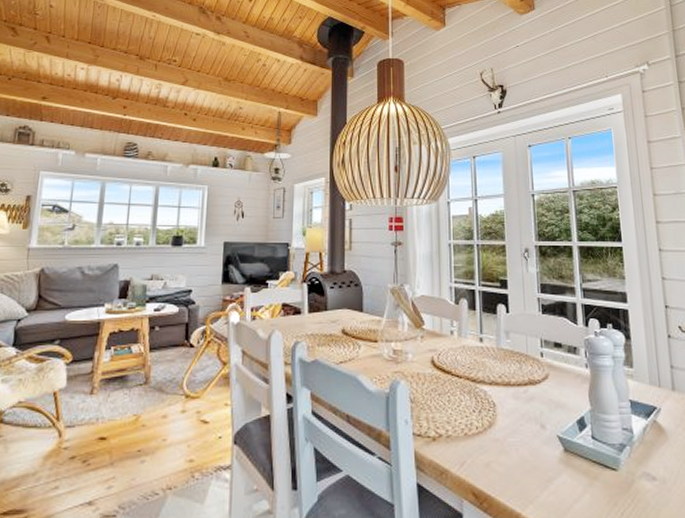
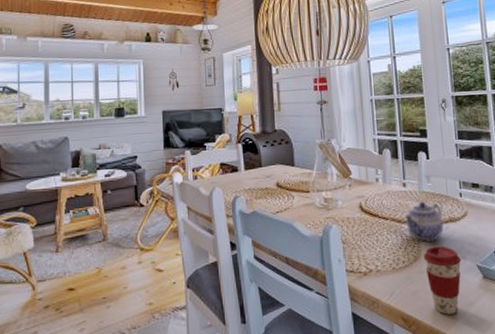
teapot: none [479,359,522,405] -> present [404,201,444,241]
coffee cup: none [498,411,541,492] -> present [423,246,462,315]

